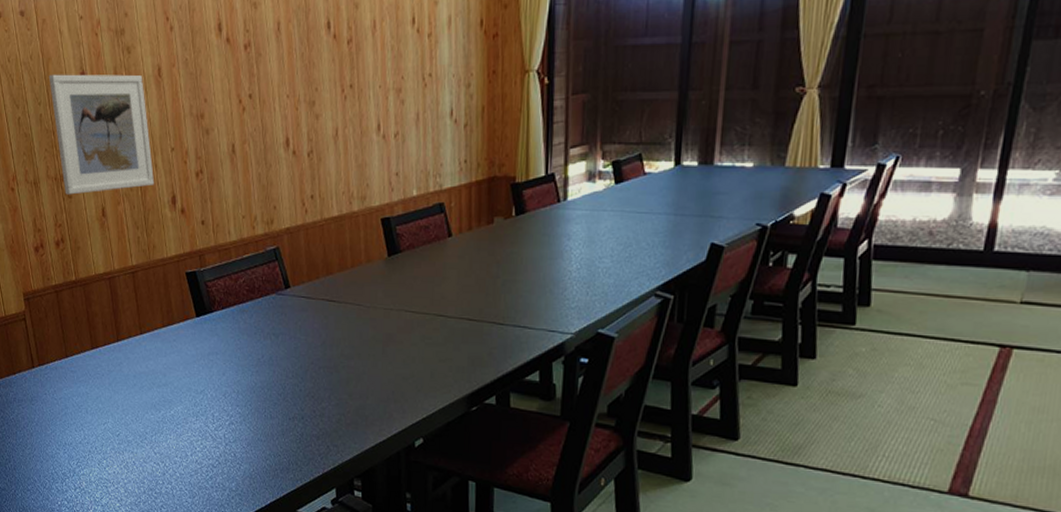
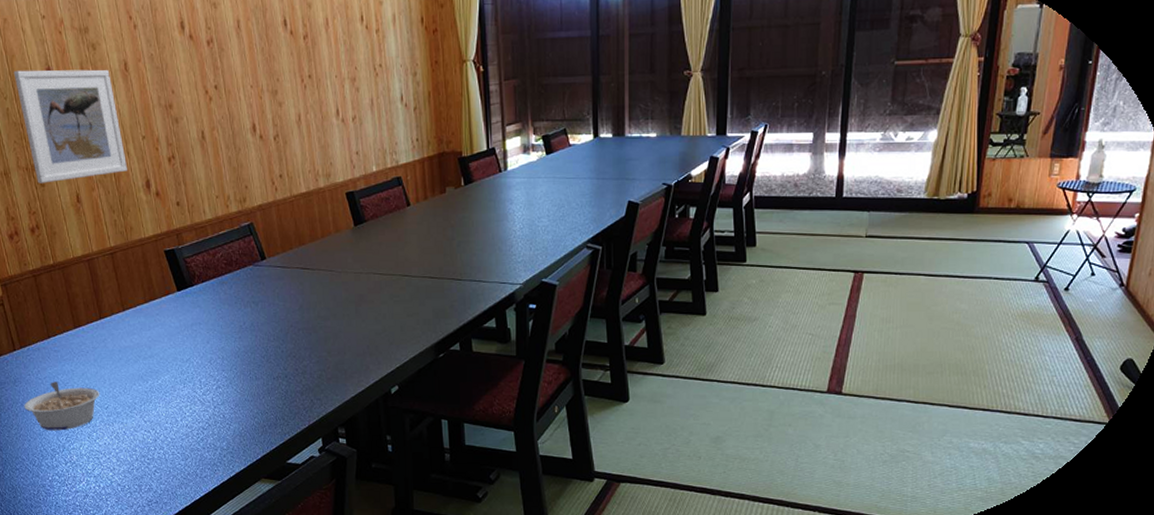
legume: none [39,403,113,455] -> present [24,381,100,431]

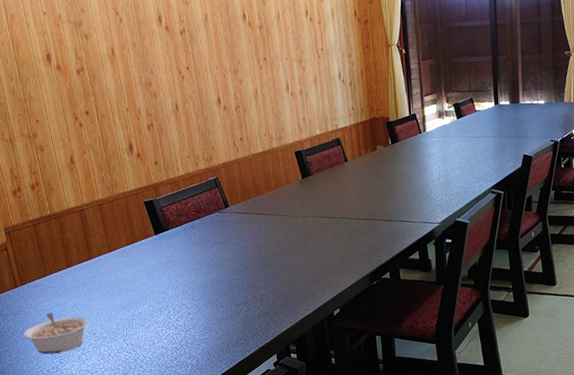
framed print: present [13,69,128,184] -> none [19,55,114,148]

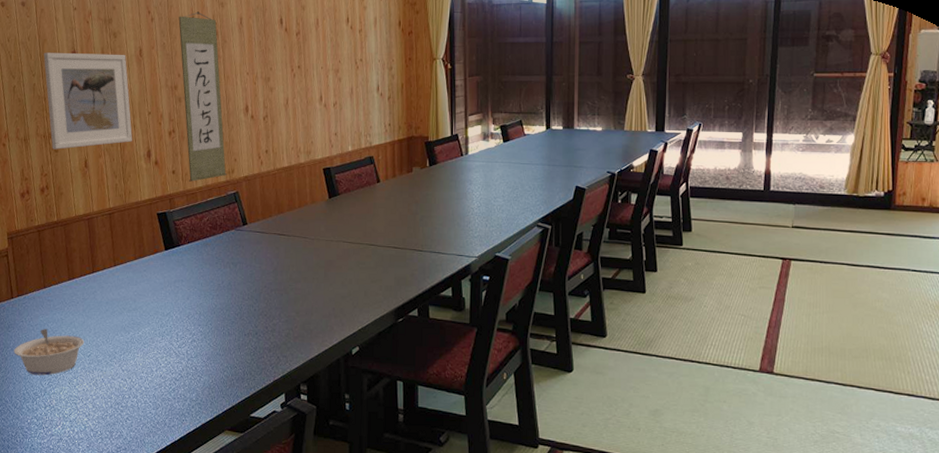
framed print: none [19,55,114,148] -> present [43,52,133,150]
wall scroll: none [146,11,207,171] -> present [178,11,228,182]

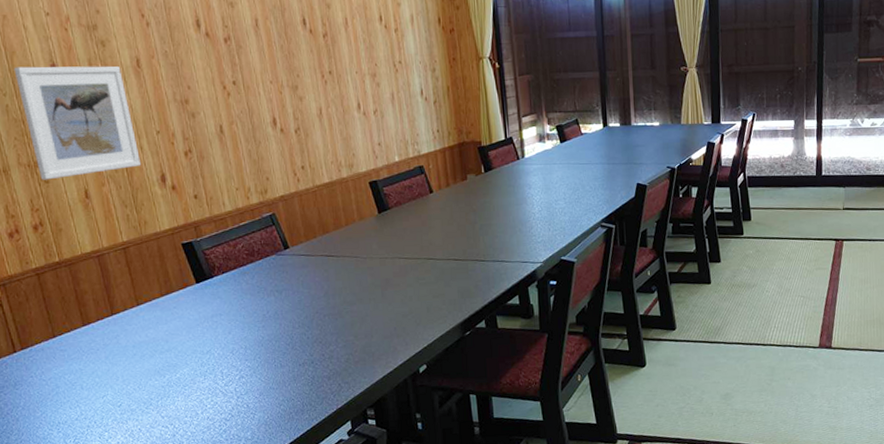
legume: present [14,329,85,376] -> none [25,382,112,434]
wall scroll: present [178,11,228,182] -> none [180,13,260,206]

